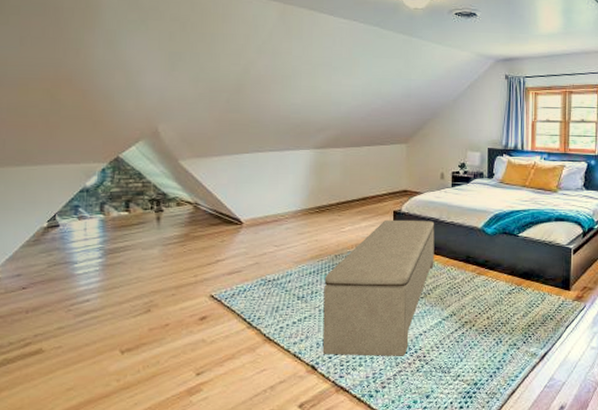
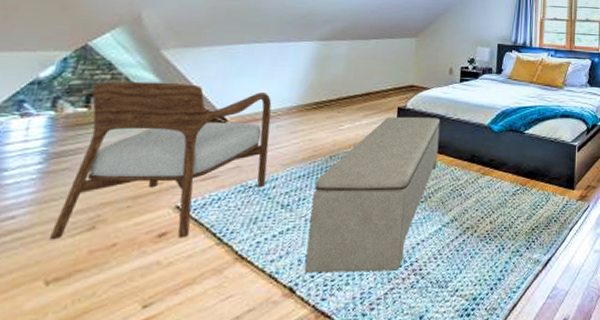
armchair: none [117,189,282,322] -> present [49,81,272,240]

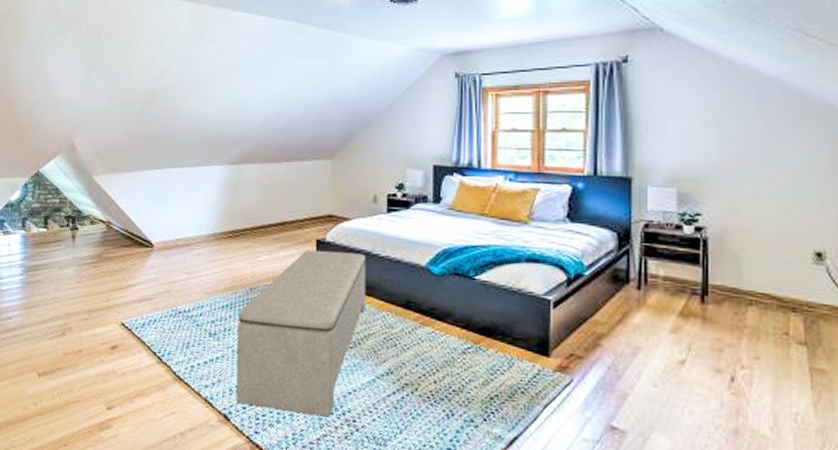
armchair: present [49,81,272,240] -> none [35,205,193,353]

